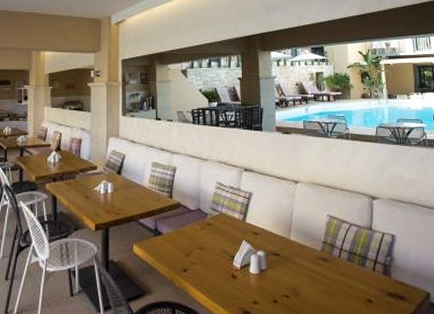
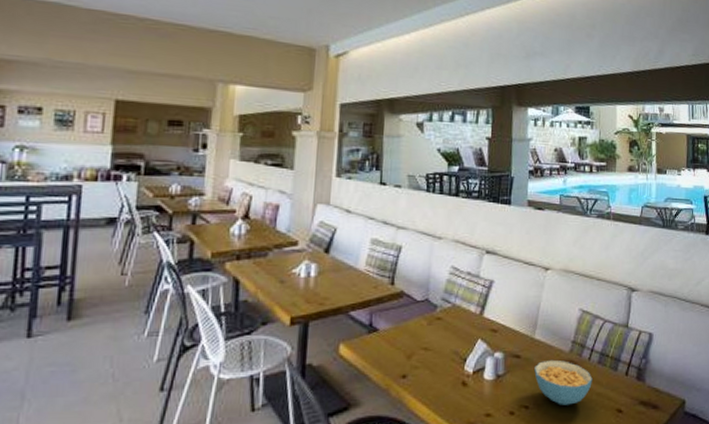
cereal bowl: none [292,257,343,295] -> present [534,359,593,405]

